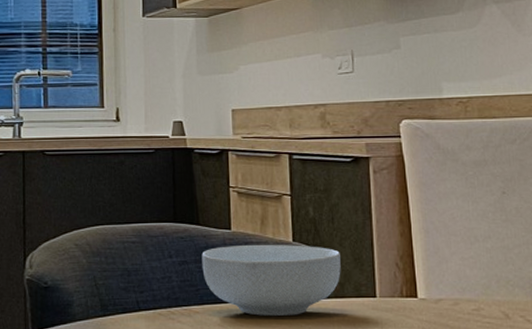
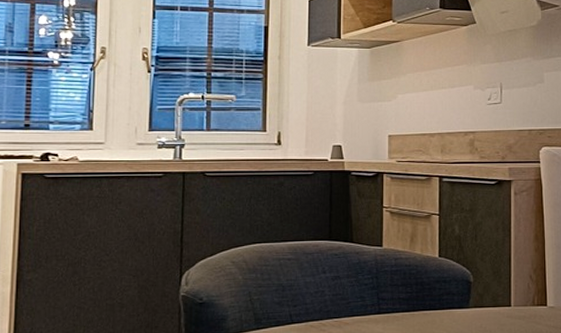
cereal bowl: present [201,244,341,316] -> none [354,259,481,326]

